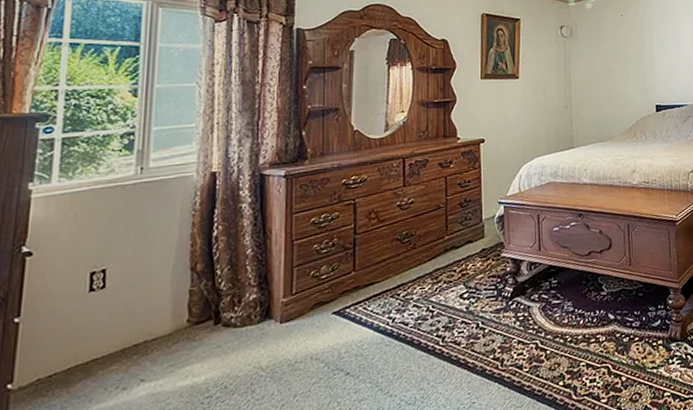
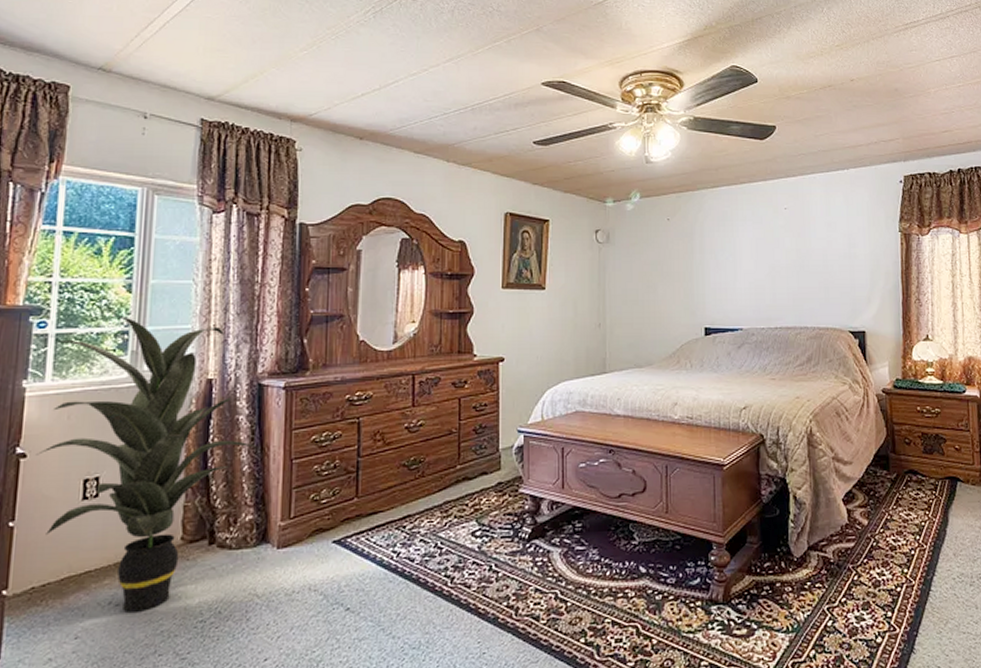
indoor plant: none [42,118,259,395] -> present [36,315,256,612]

